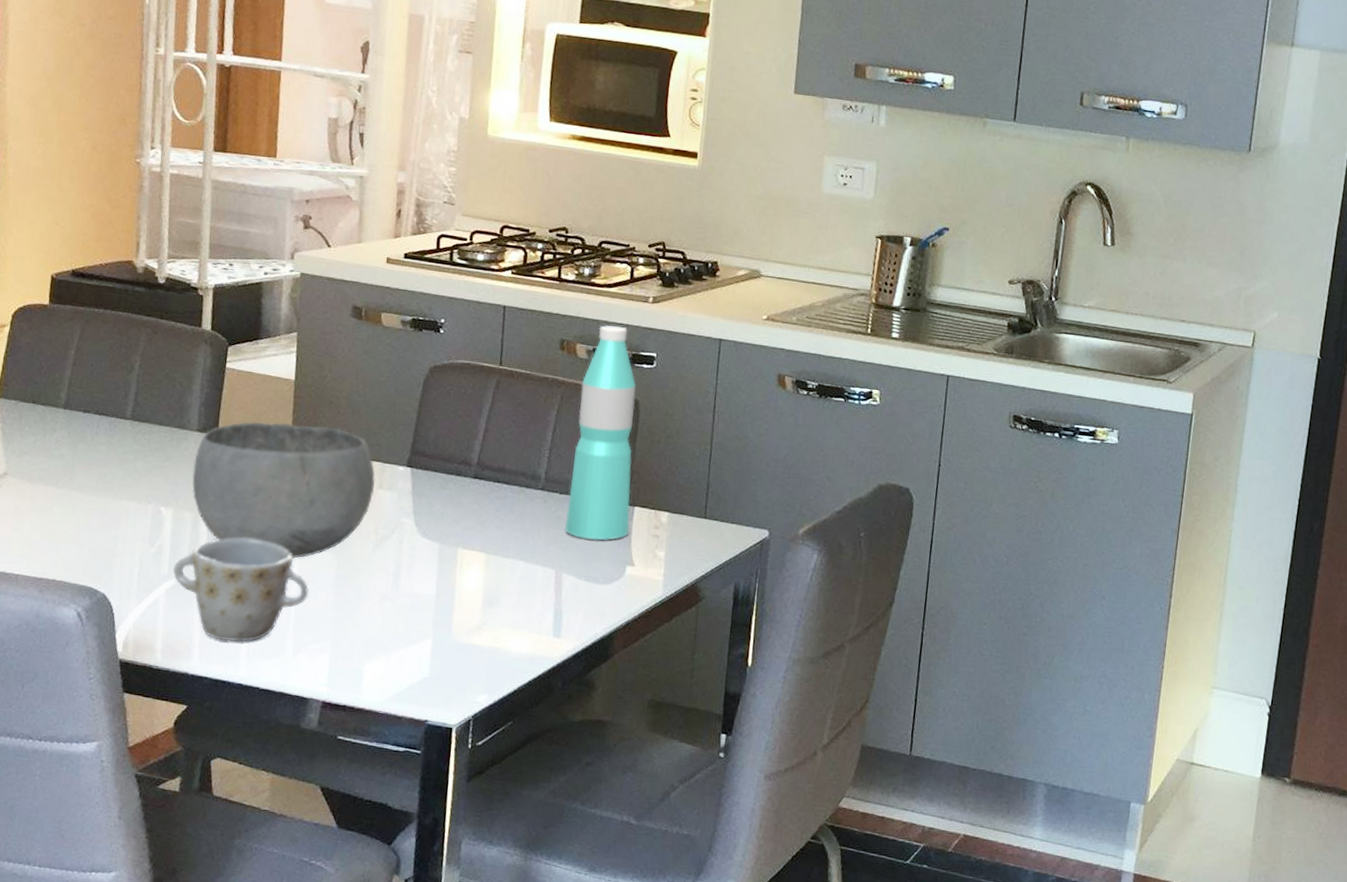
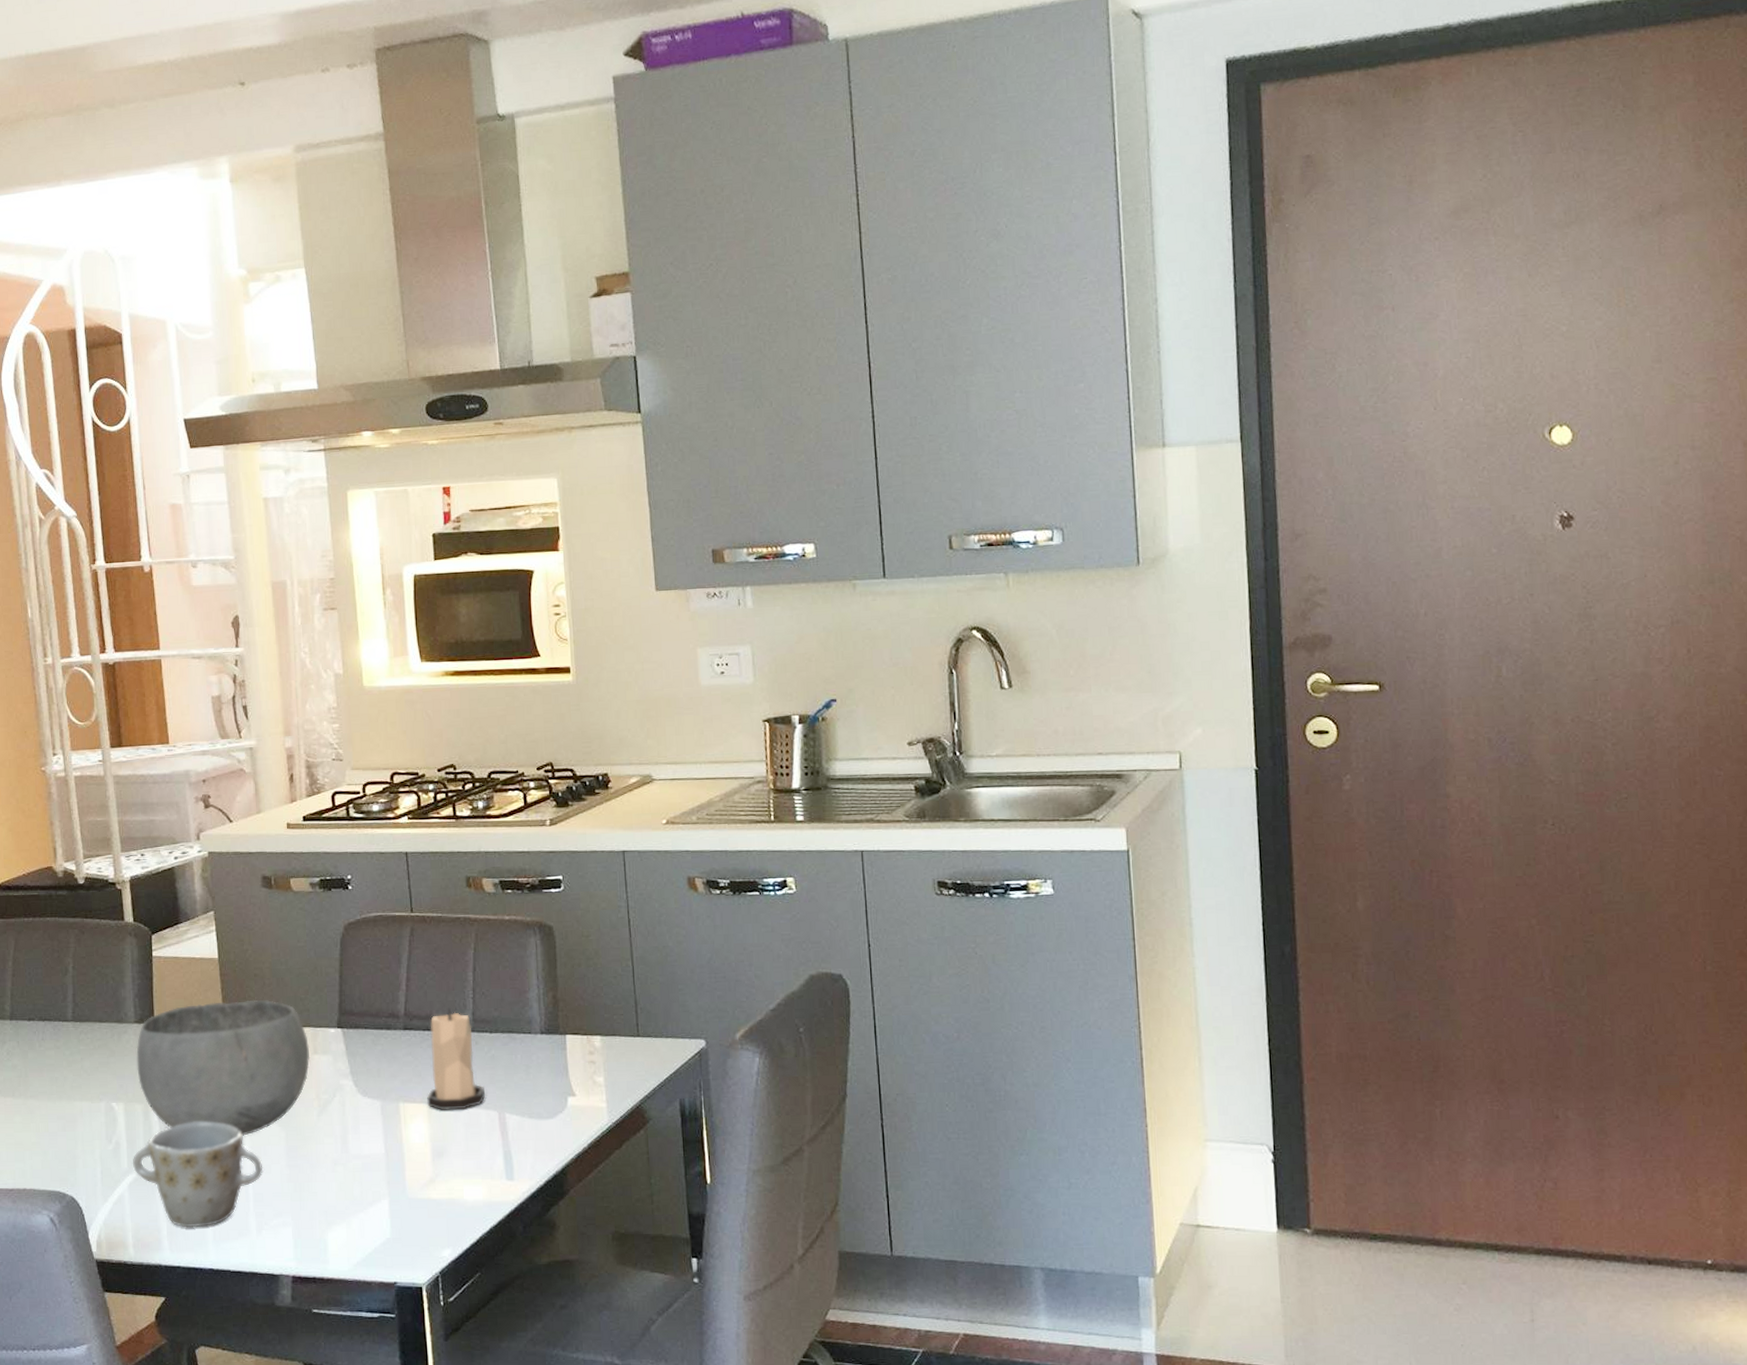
candle: none [486,463,546,563] -> present [427,1007,486,1110]
water bottle: present [564,325,636,541] -> none [493,854,565,1075]

